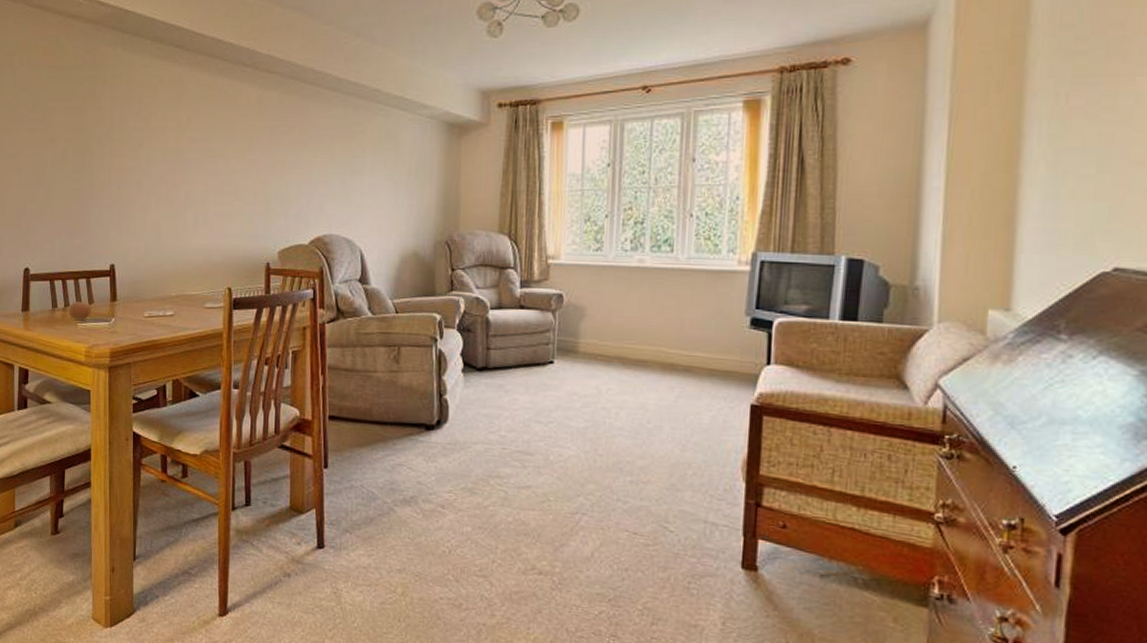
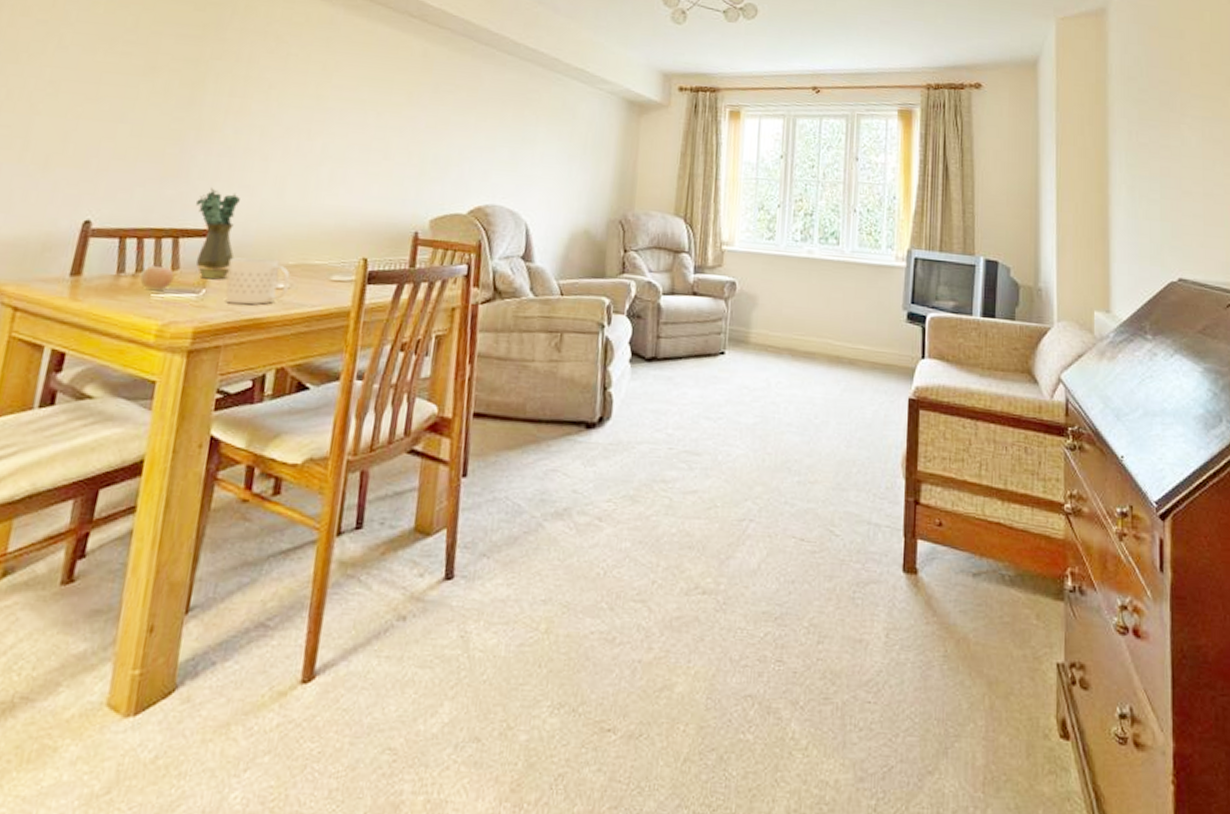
vase: none [99,235,131,311] -> present [195,187,240,280]
mug: none [128,291,174,330] -> present [225,257,291,305]

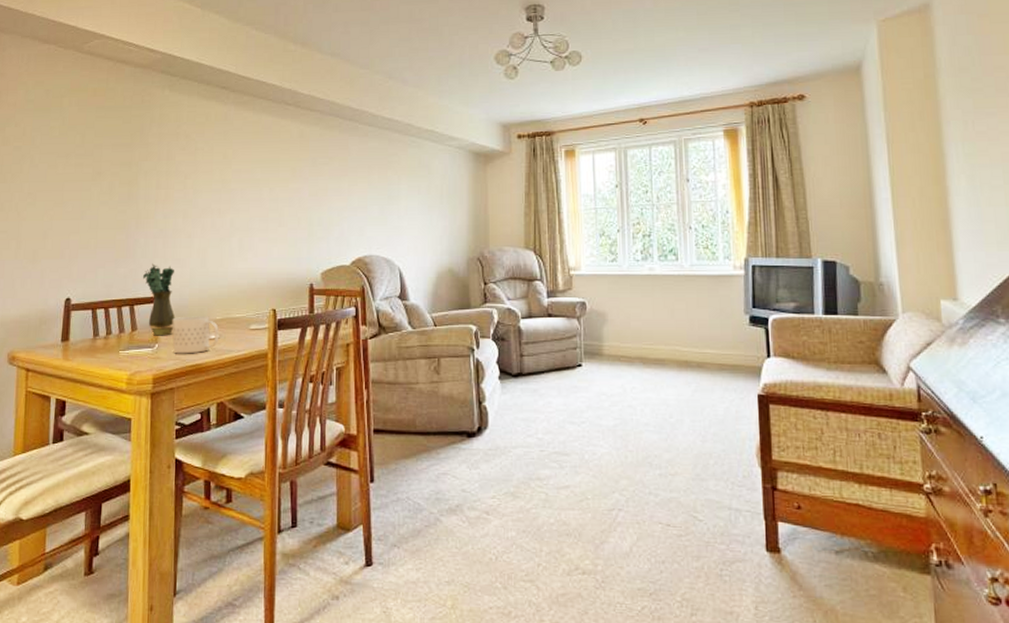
fruit: present [140,262,175,291] -> none [110,326,134,349]

